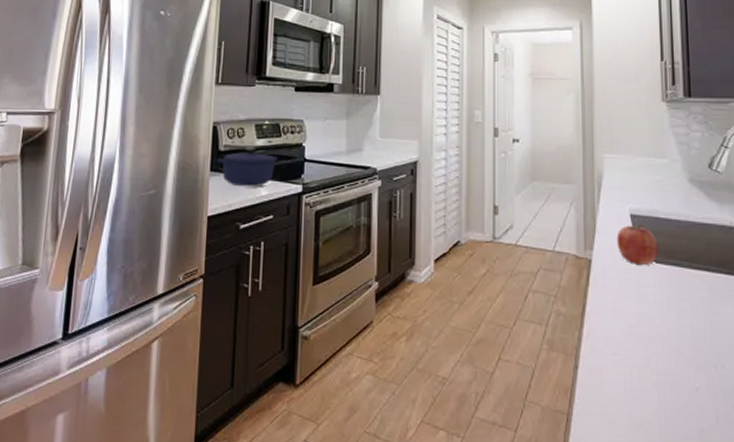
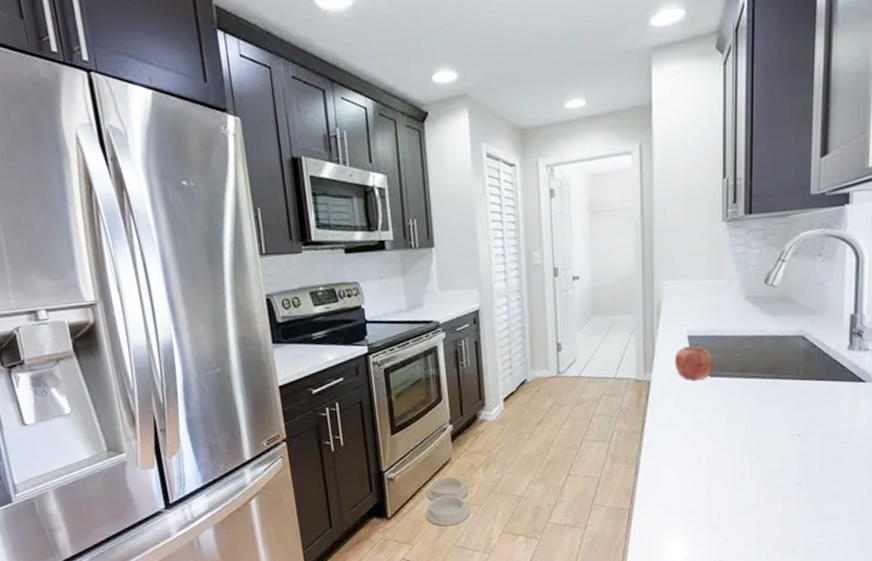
cooking pot: present [218,147,278,188] -> none [278,315,339,355]
pet bowl: none [337,342,387,405] -> present [425,476,470,526]

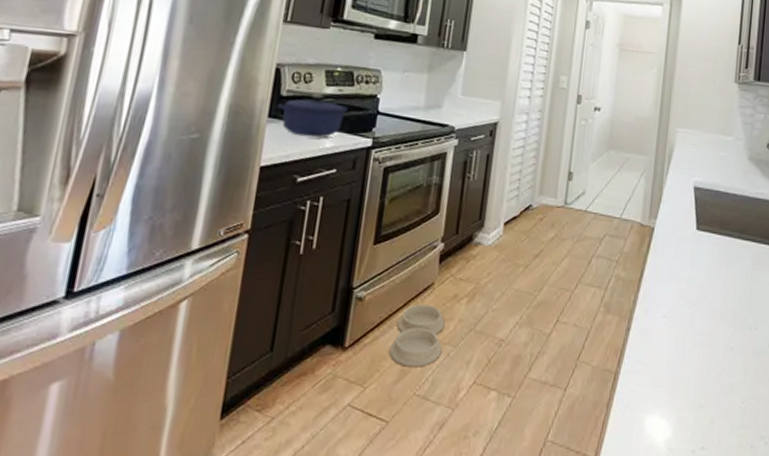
cooking pot: none [278,315,339,355] -> present [278,93,348,138]
fruit: present [674,343,713,380] -> none [678,196,715,235]

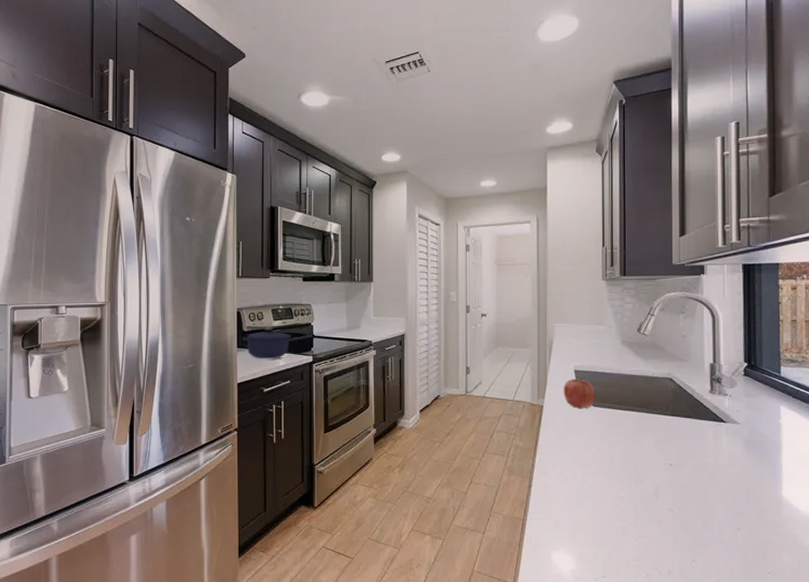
pet bowl: present [389,304,445,367] -> none [346,474,385,520]
fruit: none [678,196,715,235] -> present [563,377,595,408]

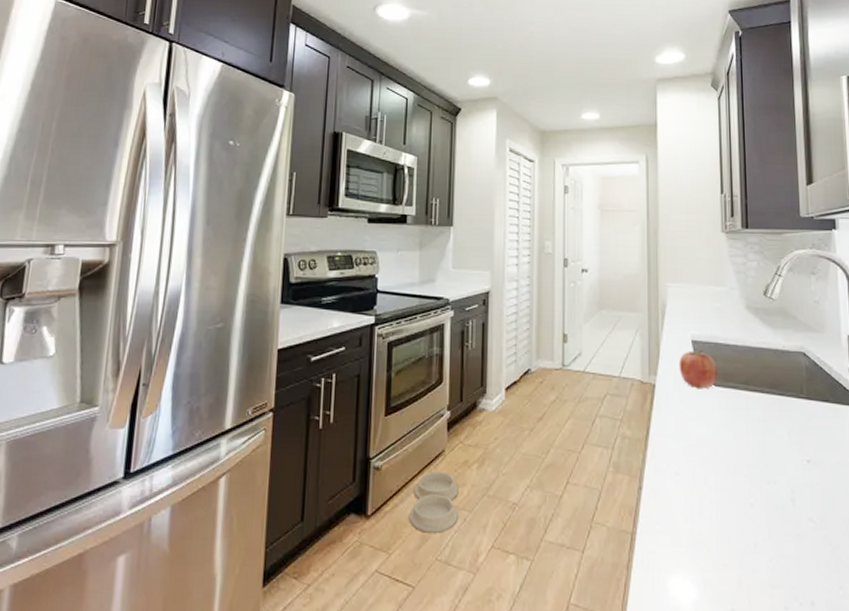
cooking pot: present [243,327,291,359] -> none [289,278,350,319]
pet bowl: none [346,474,385,520] -> present [409,471,459,533]

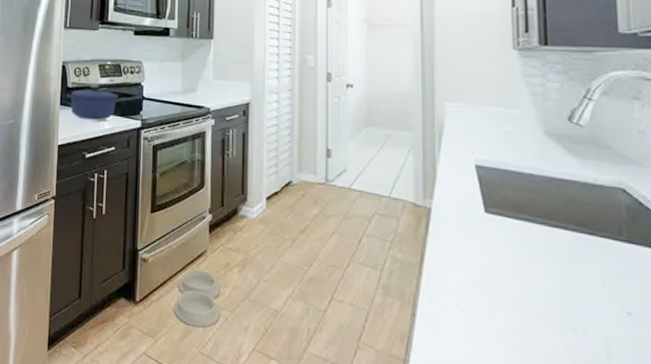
cooking pot: none [289,278,350,319] -> present [66,84,119,121]
fruit: present [679,349,717,388] -> none [459,175,507,218]

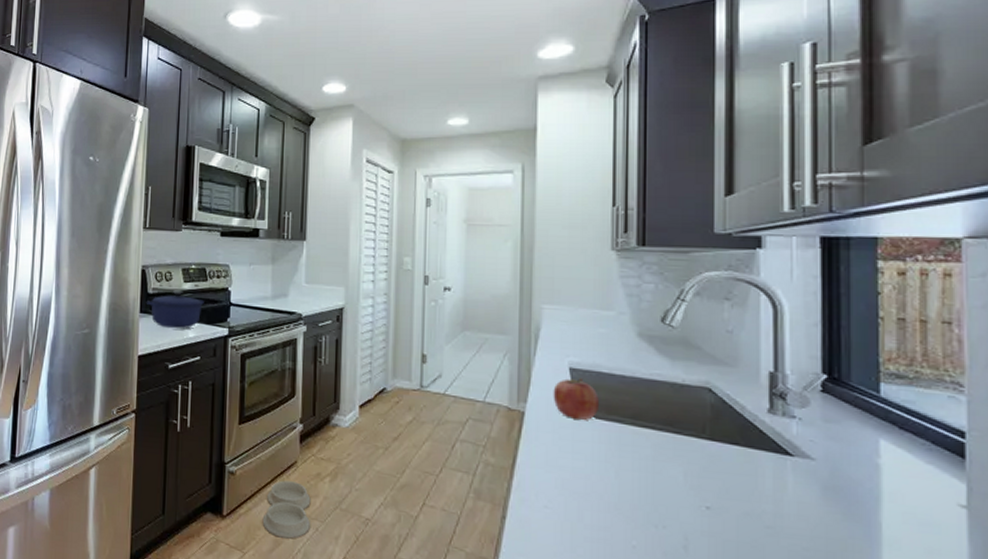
fruit: none [459,175,507,218] -> present [553,378,599,420]

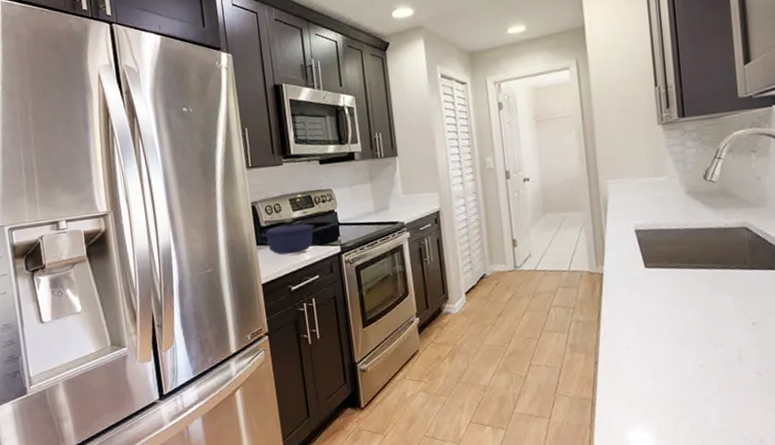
pet bowl: present [262,480,311,539] -> none [396,367,438,417]
fruit: present [553,378,599,420] -> none [624,237,662,272]

